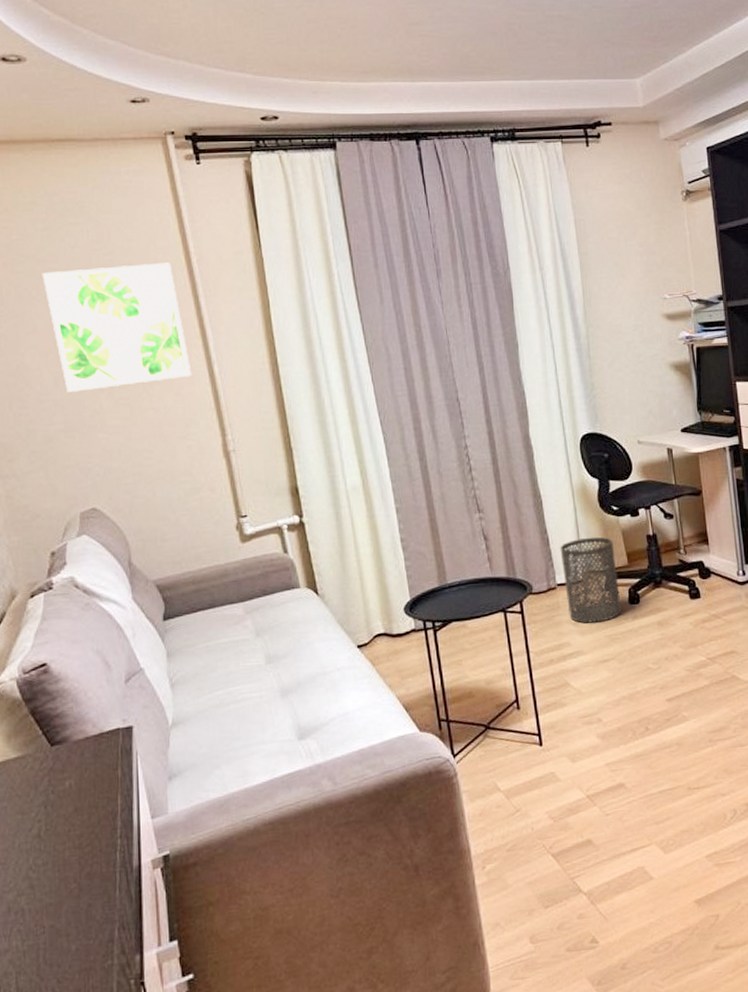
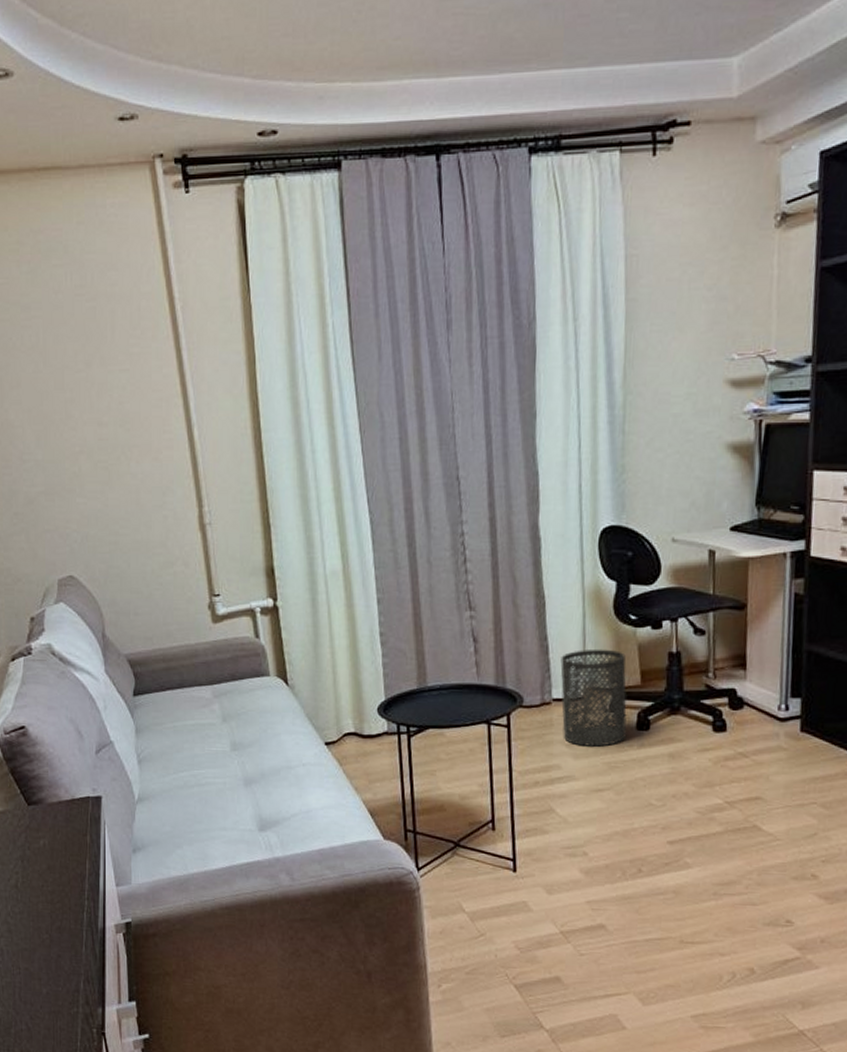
wall art: present [42,262,192,392] -> none [26,310,171,452]

